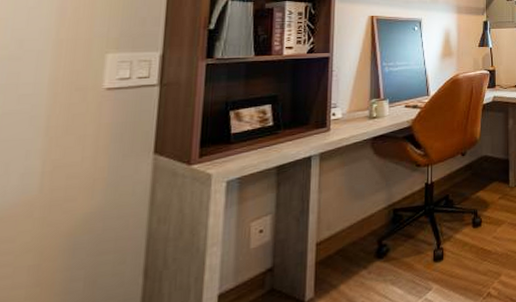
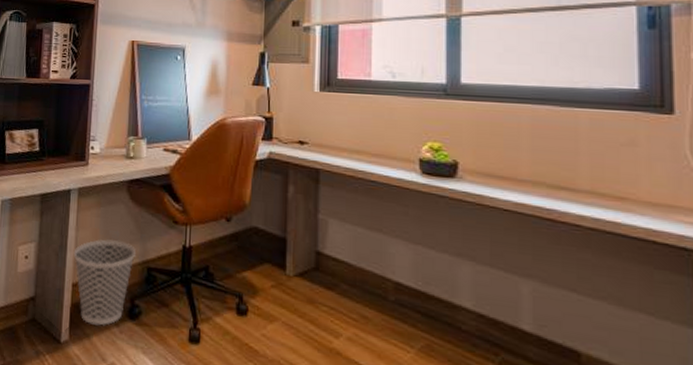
wastebasket: none [316,192,381,276] -> present [73,239,136,326]

